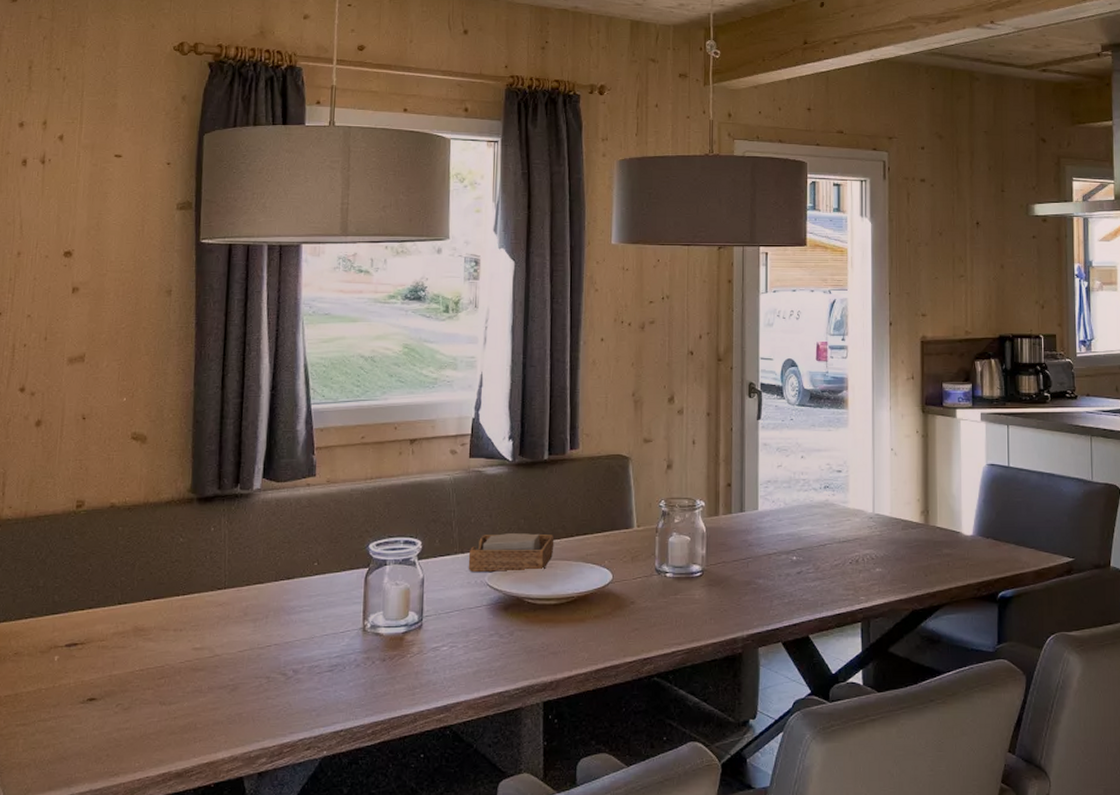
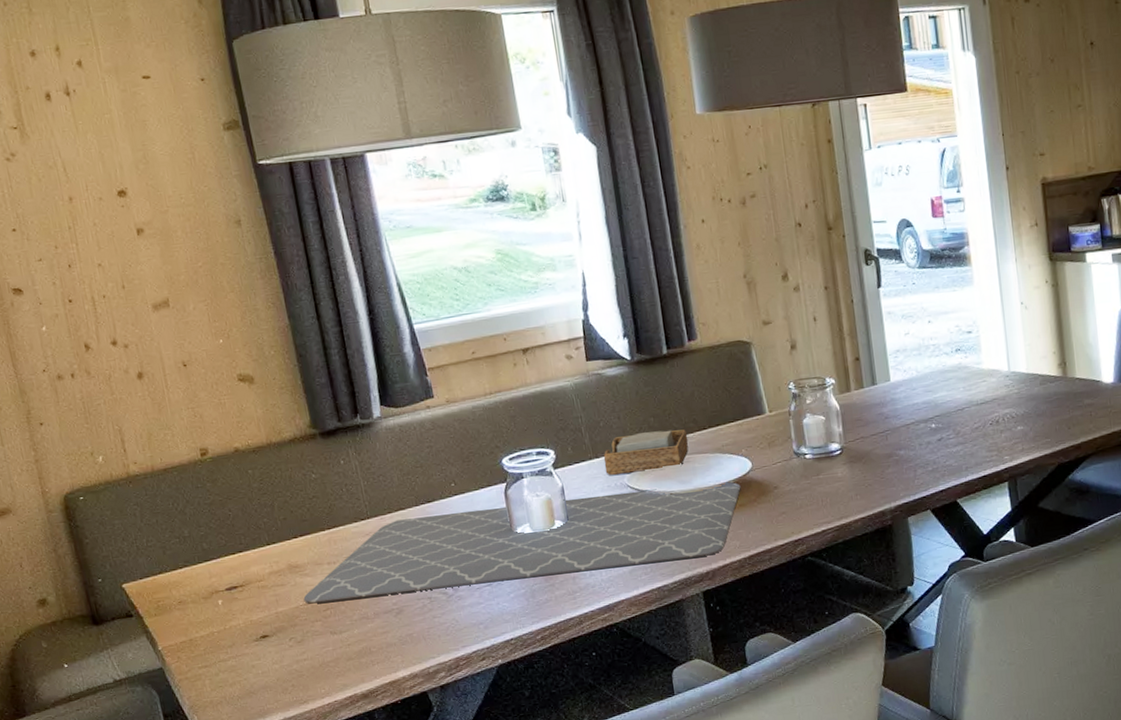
placemat: none [141,591,598,670] -> present [303,481,741,604]

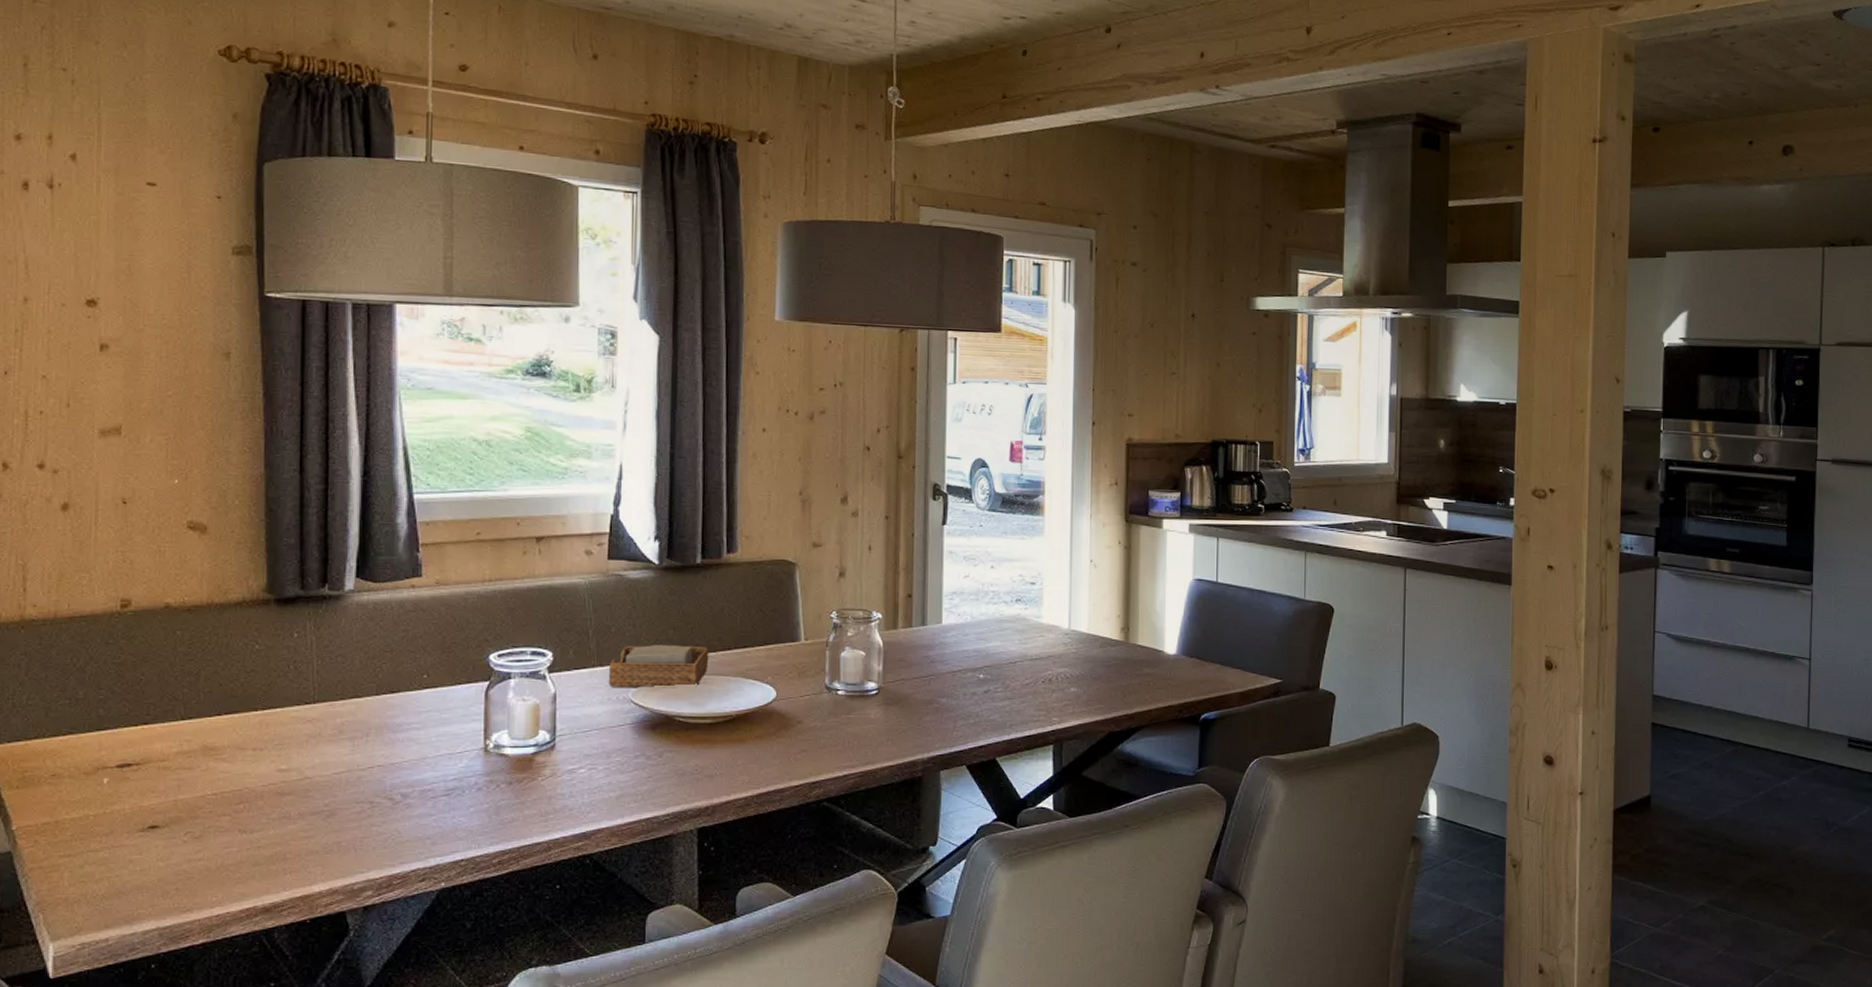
placemat: present [303,481,741,604] -> none [213,708,760,794]

